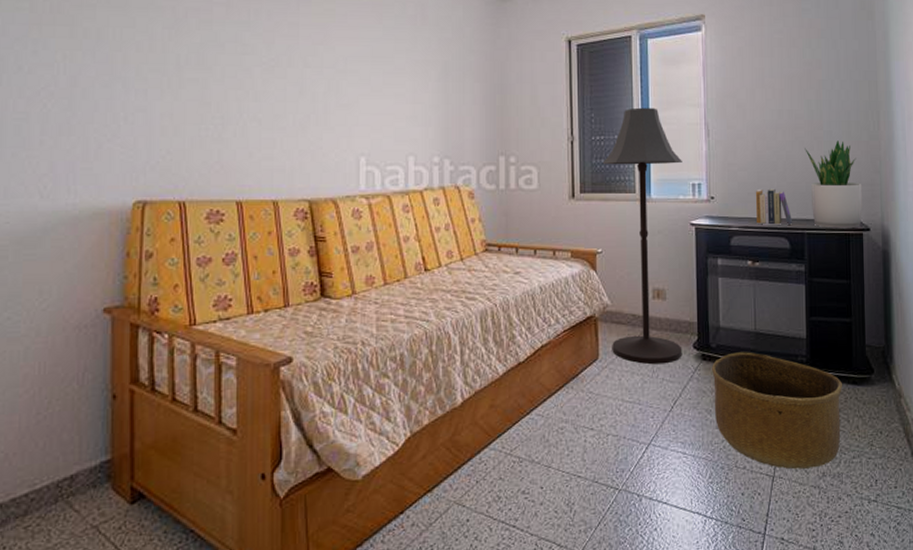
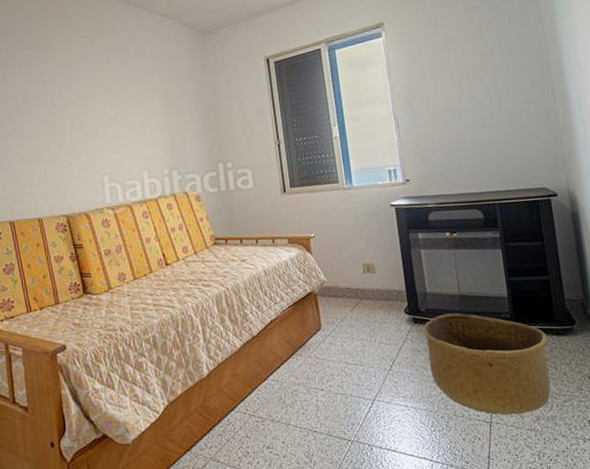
floor lamp: present [602,107,682,364] -> none [307,108,396,330]
books: present [755,188,793,225] -> none [446,167,484,200]
planter: present [805,141,862,229] -> none [487,118,548,197]

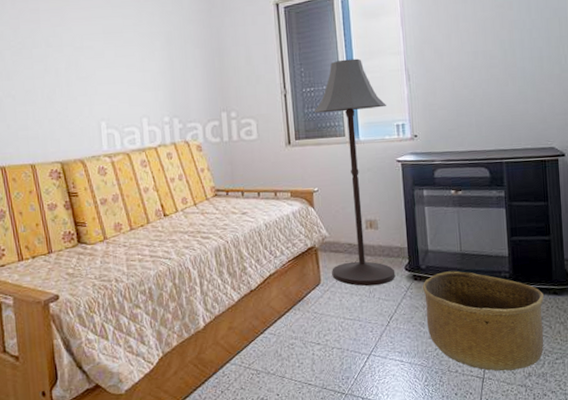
floor lamp: none [307,108,396,330] -> present [313,58,396,286]

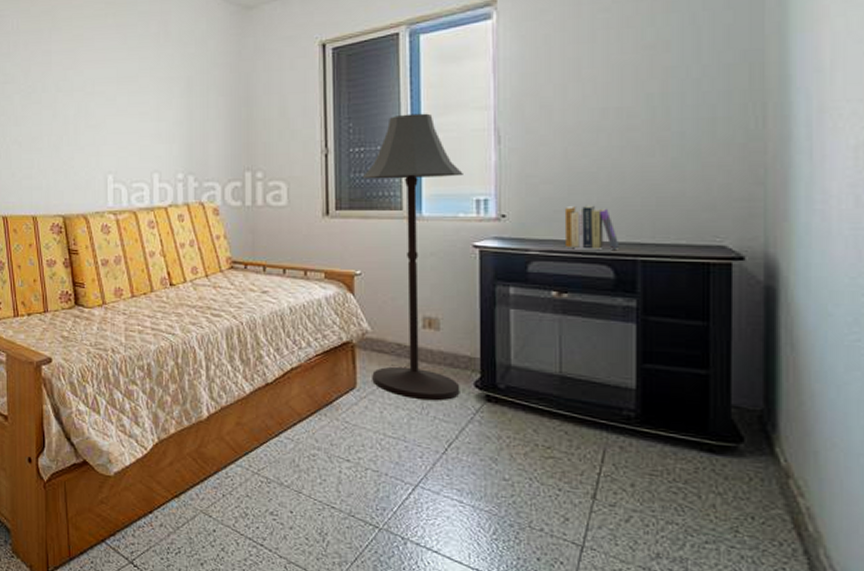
basket: present [423,271,544,371] -> none [499,397,691,546]
books: none [455,123,492,157] -> present [564,205,620,250]

